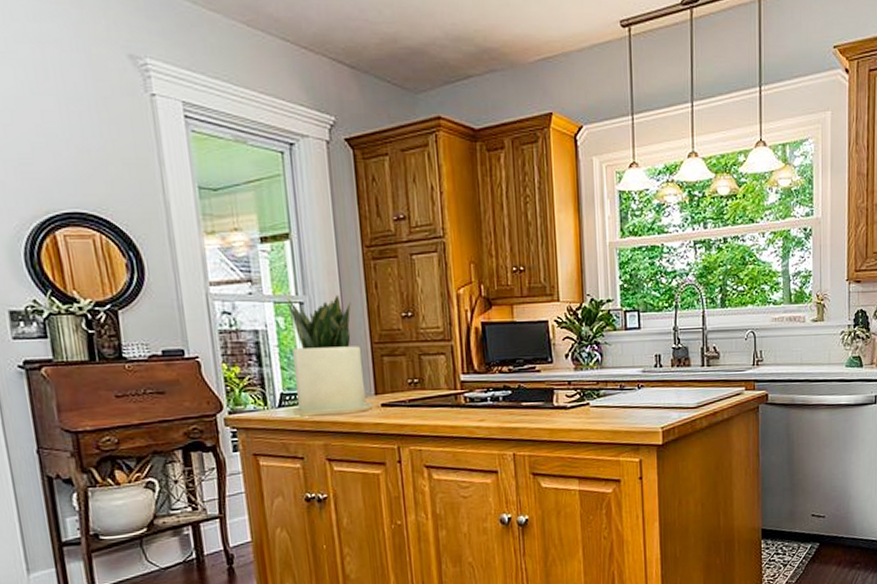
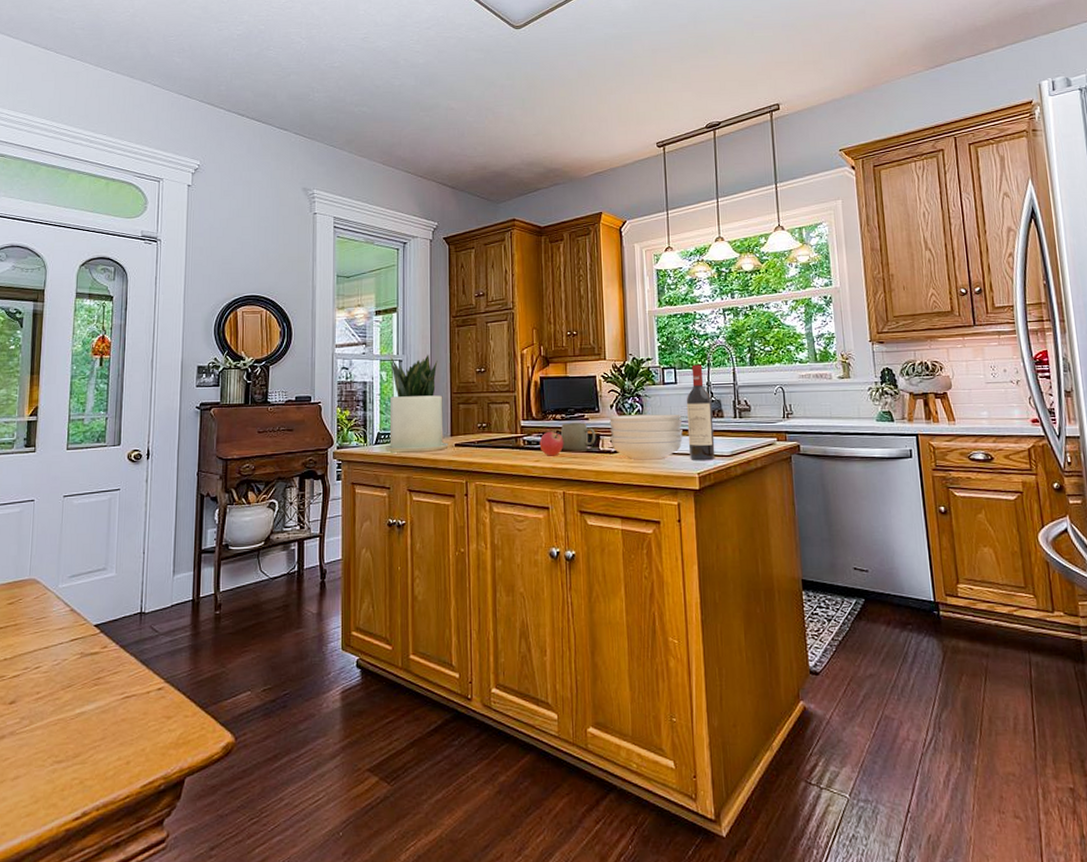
fruit: none [483,385,513,415] -> present [539,431,564,456]
mug: none [508,375,550,411] -> present [561,422,596,453]
bowl: none [564,363,646,416] -> present [609,414,683,460]
wine bottle: none [650,306,680,415] -> present [686,364,715,461]

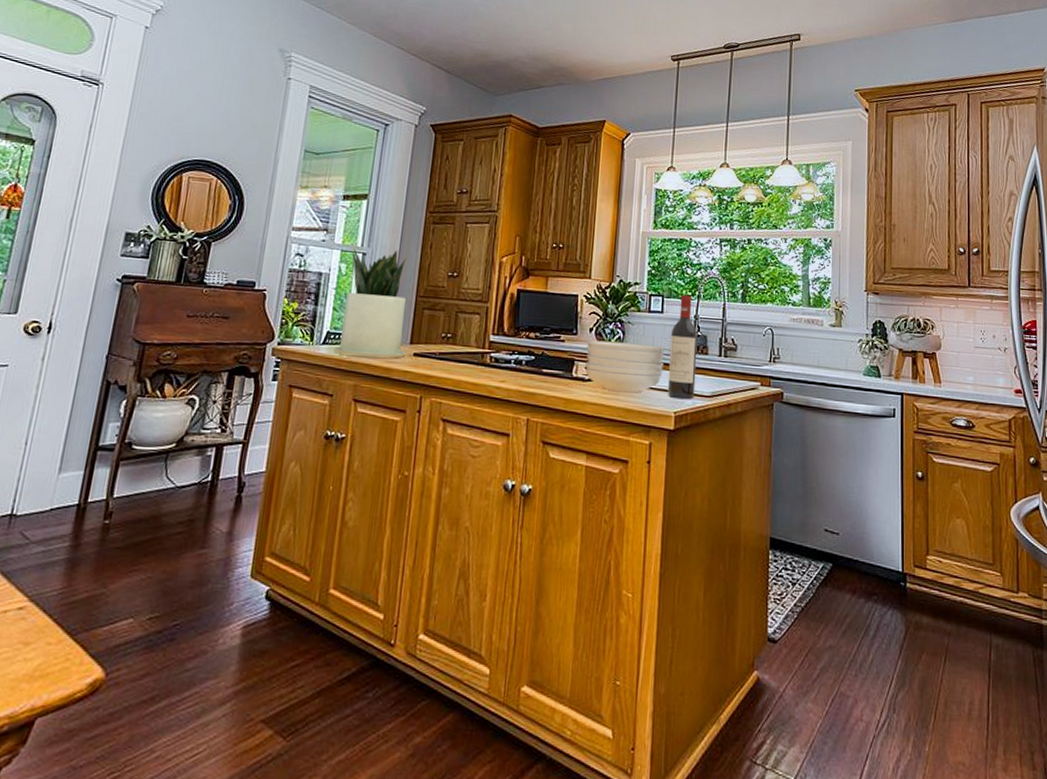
fruit: present [539,431,564,456] -> none [507,349,535,378]
mug: present [561,422,596,453] -> none [531,342,571,378]

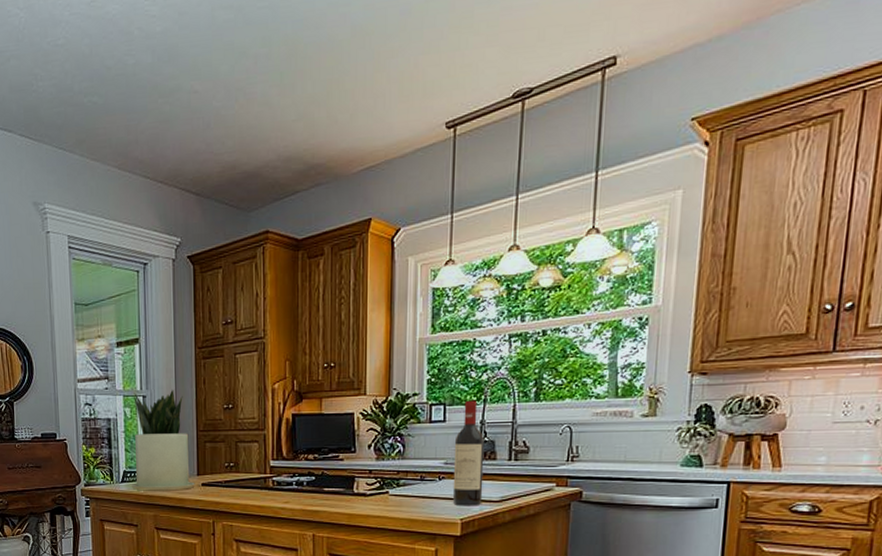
bowl: present [585,340,664,394] -> none [366,455,448,504]

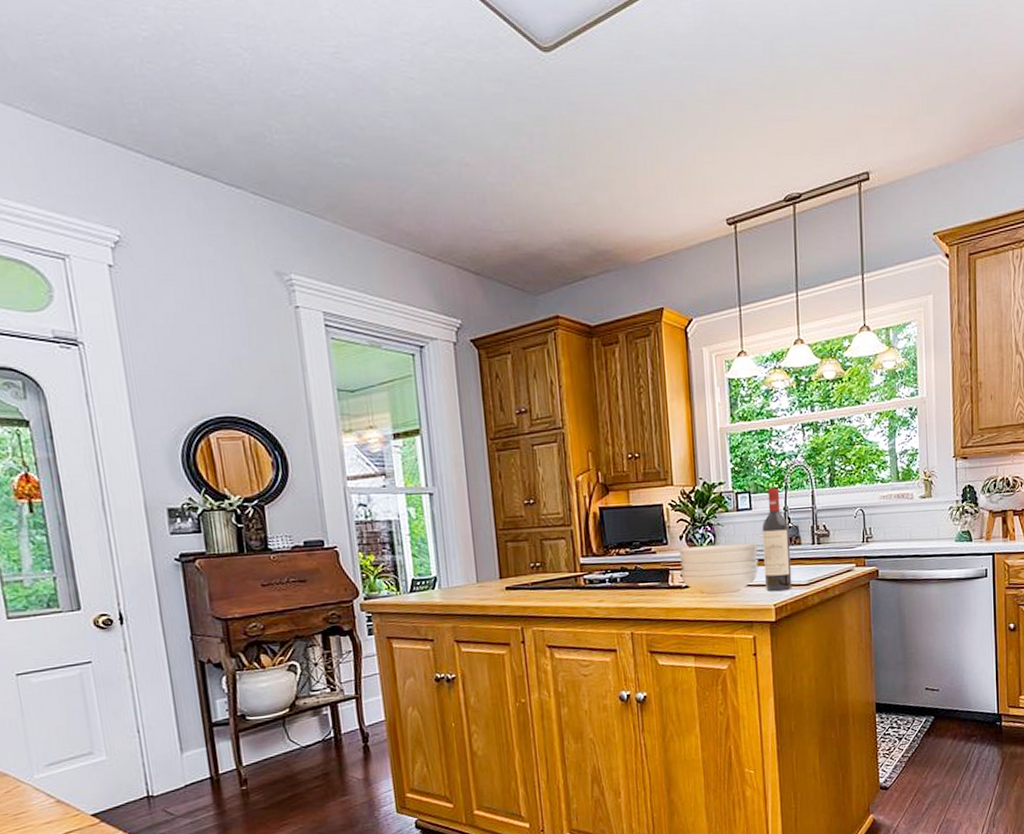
planter: present [131,389,195,492] -> none [417,484,498,601]
bowl: none [366,455,448,504] -> present [679,542,759,595]

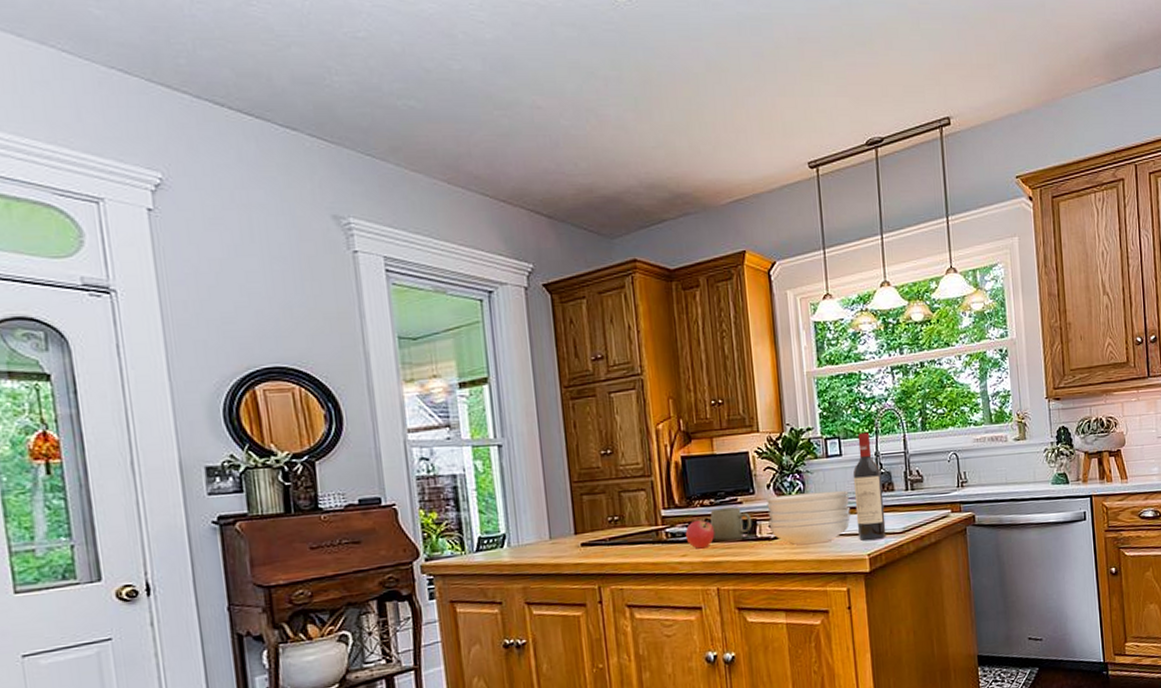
fruit: none [602,567,630,595] -> present [685,519,715,549]
mug: none [626,556,665,591] -> present [710,507,752,544]

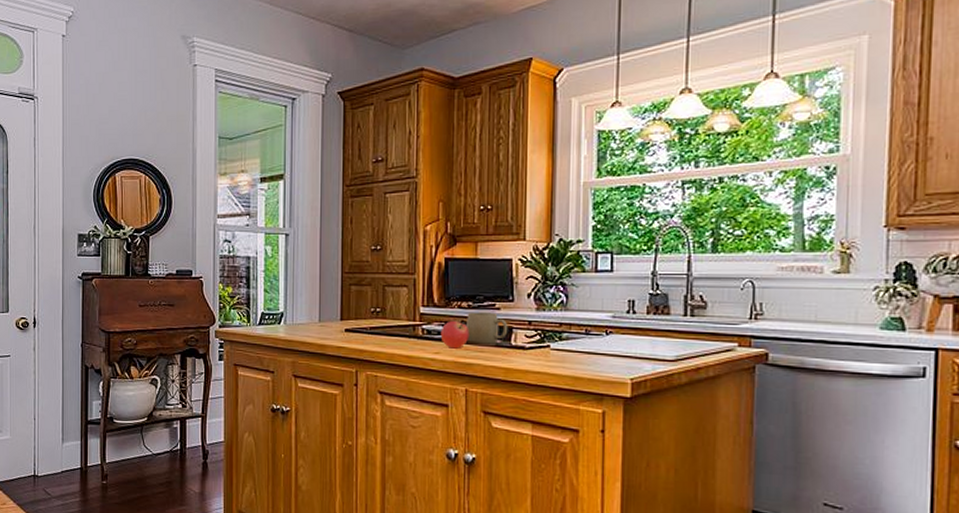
bowl: present [766,490,851,546] -> none [525,306,616,360]
wine bottle: present [853,432,887,542] -> none [621,249,657,365]

